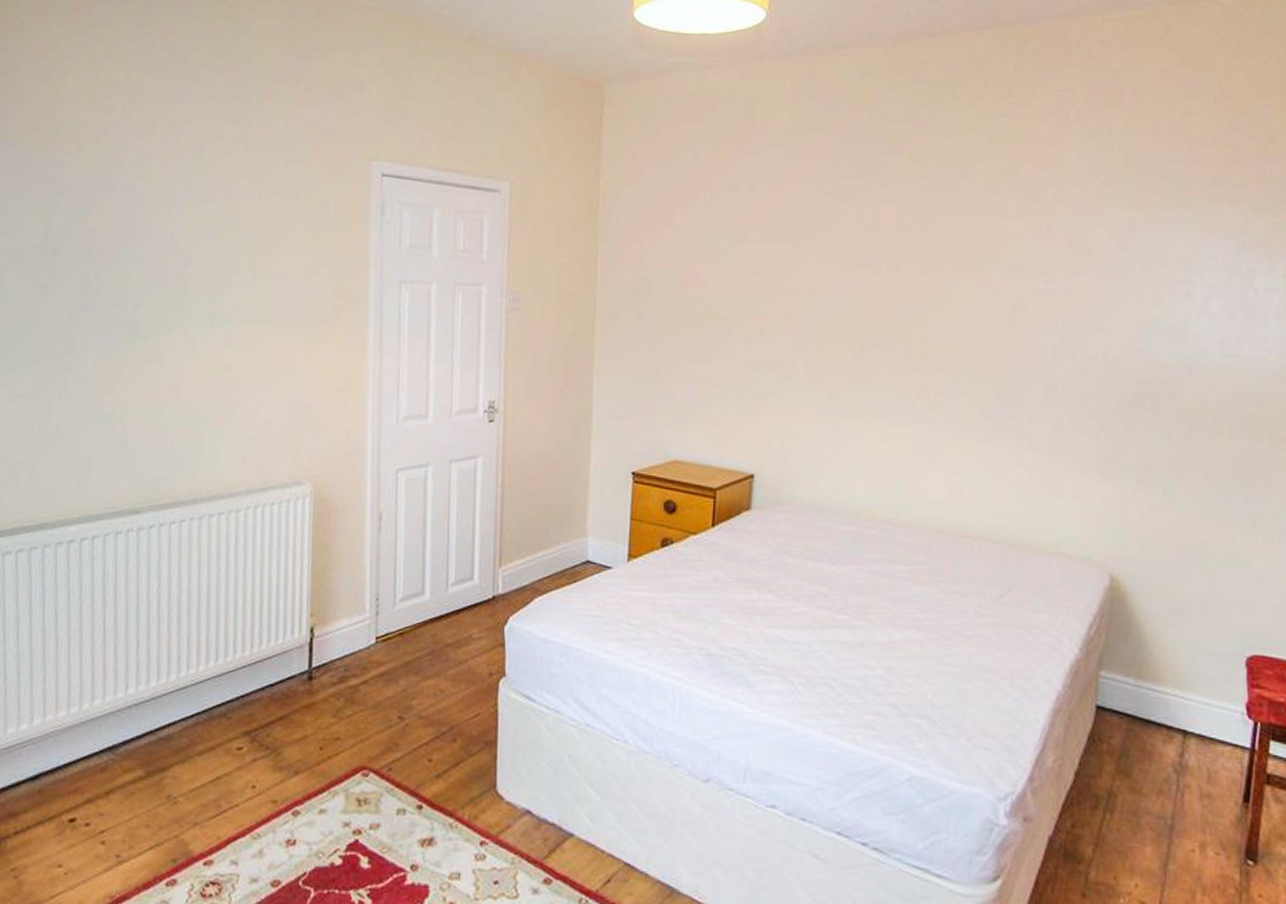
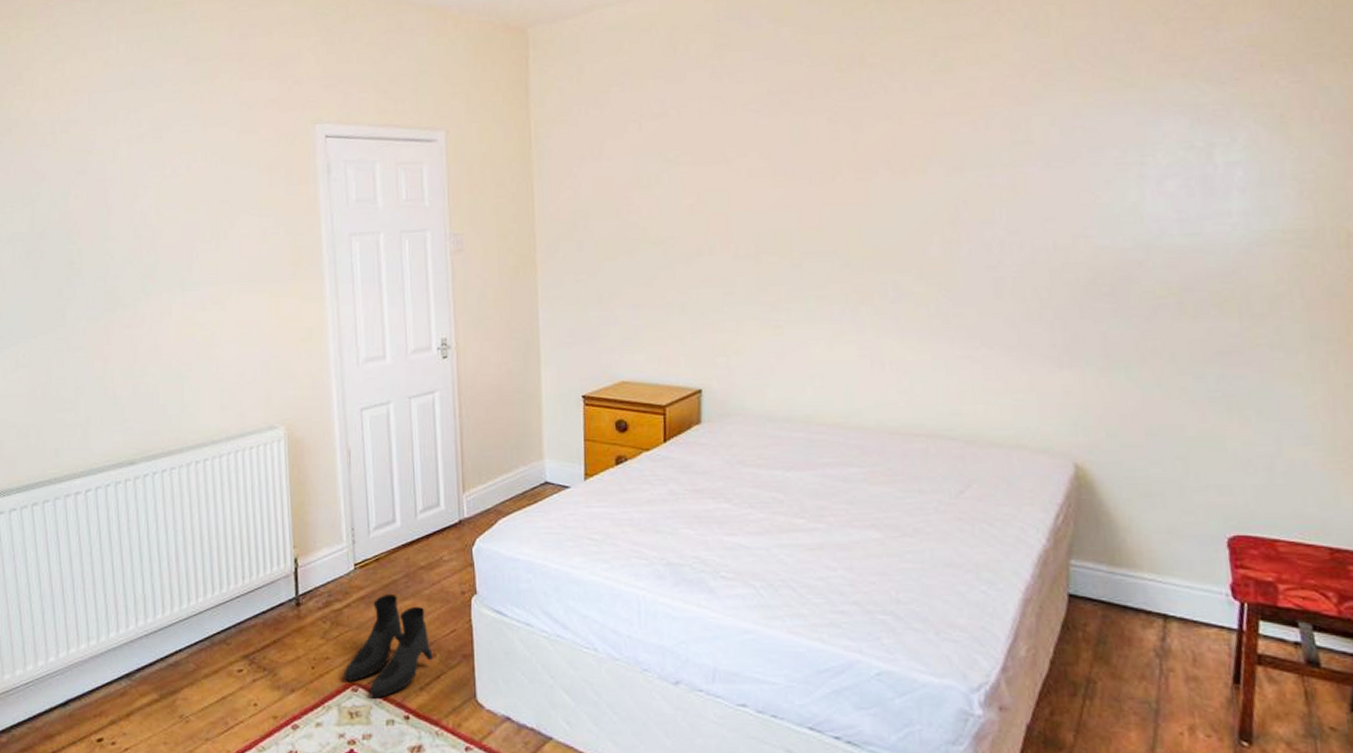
boots: none [353,672,454,785] -> present [343,594,433,699]

